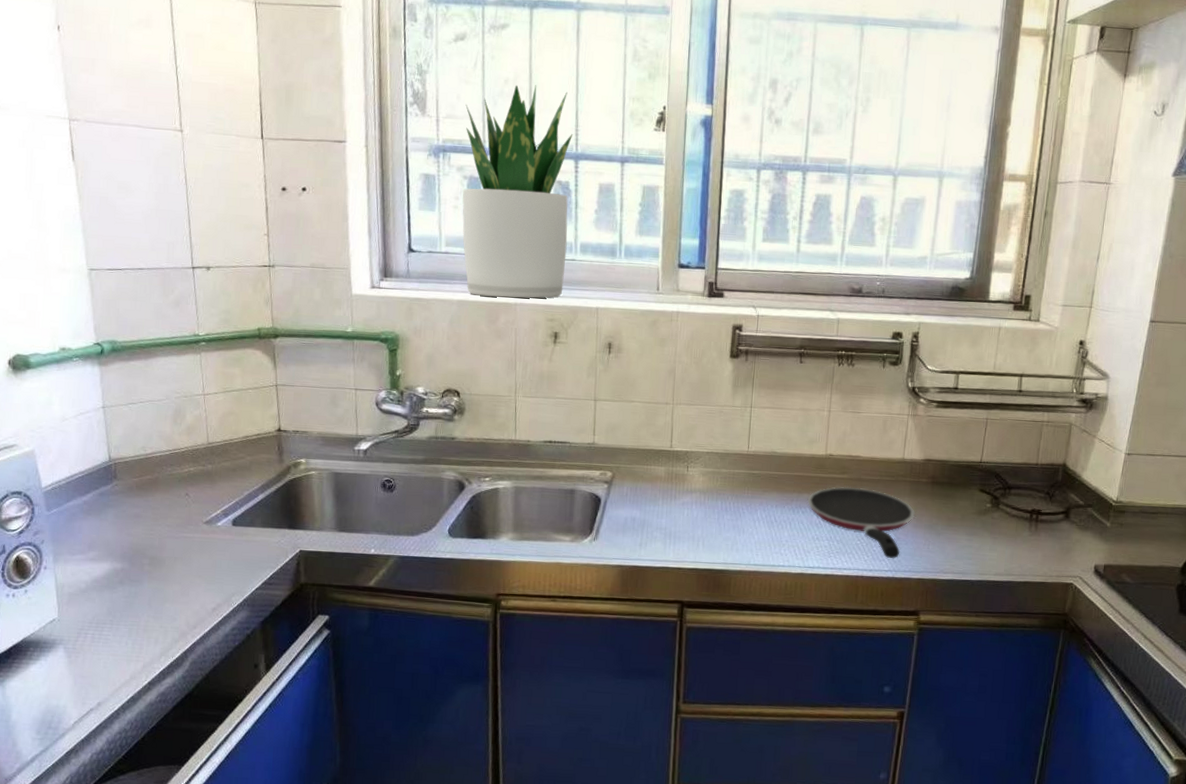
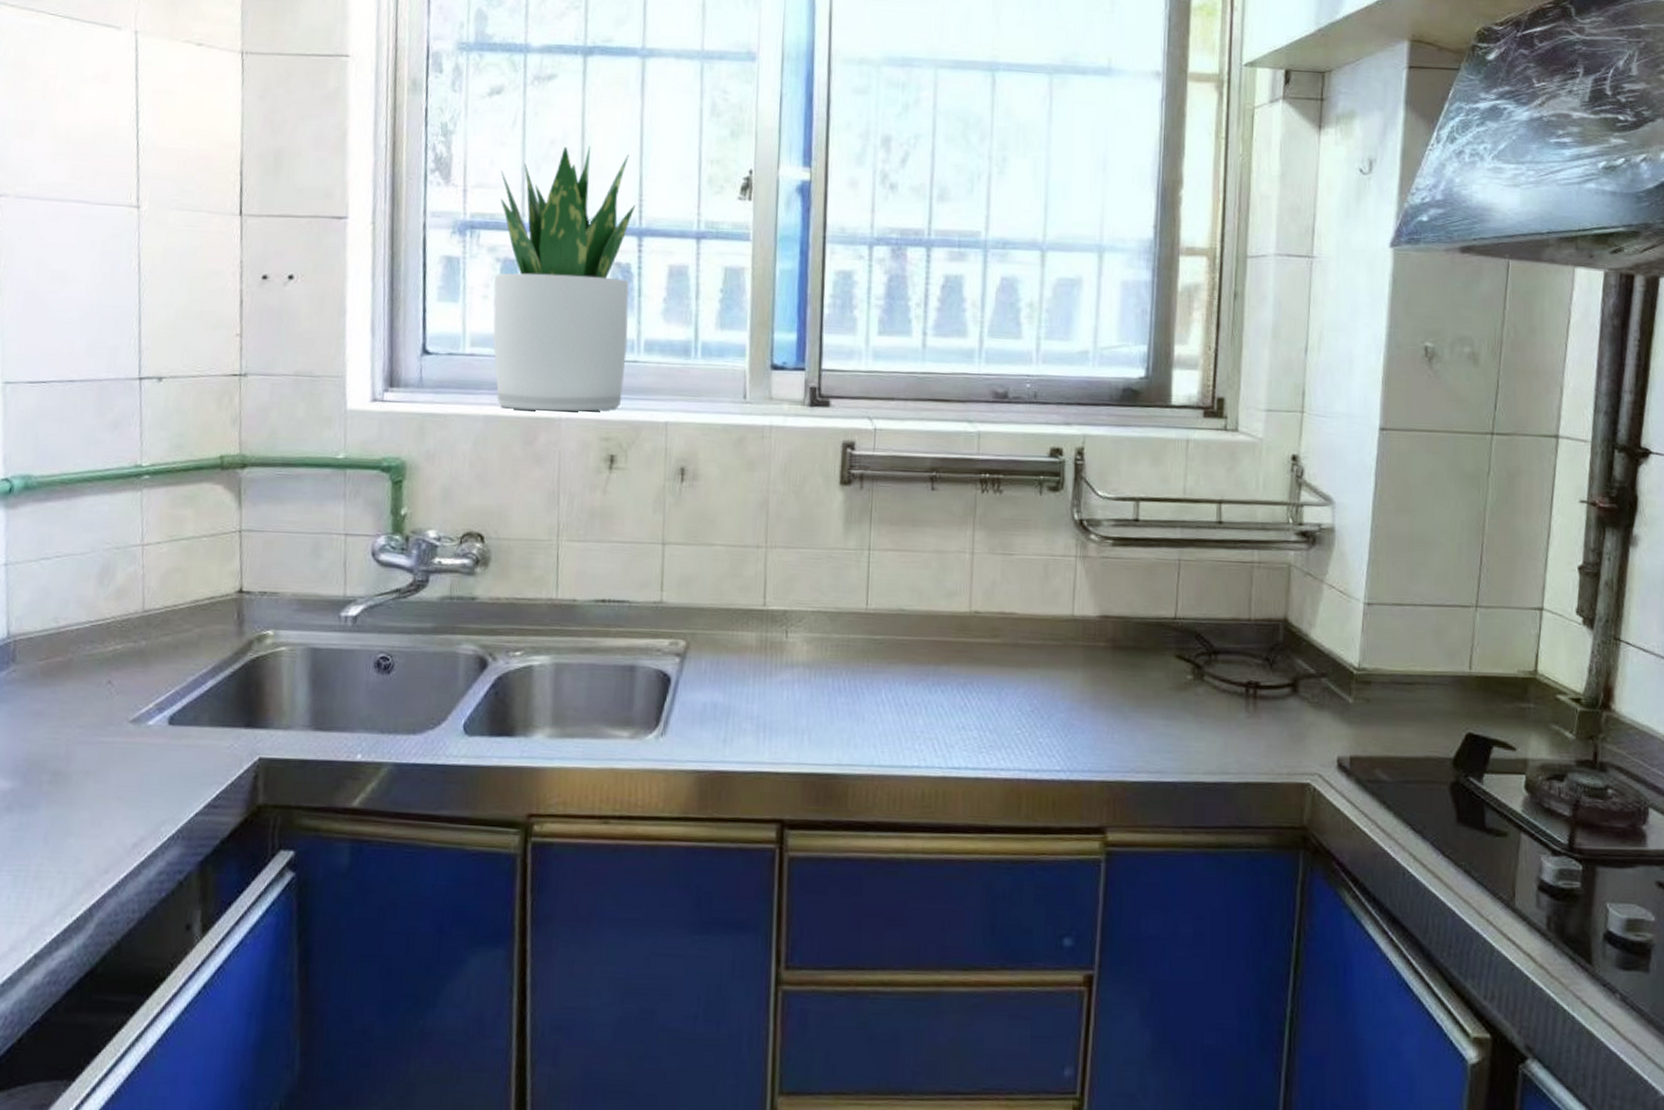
frying pan: present [807,486,915,559] -> none [947,654,1092,754]

